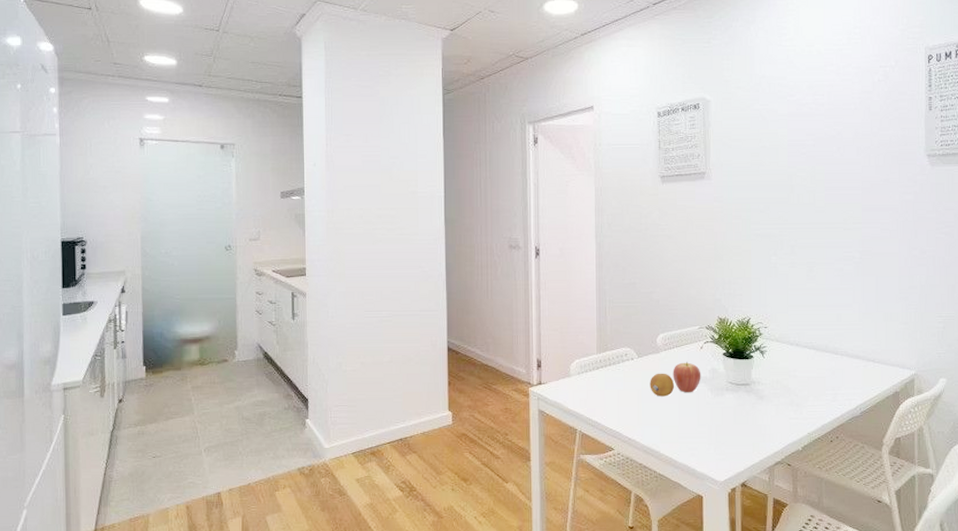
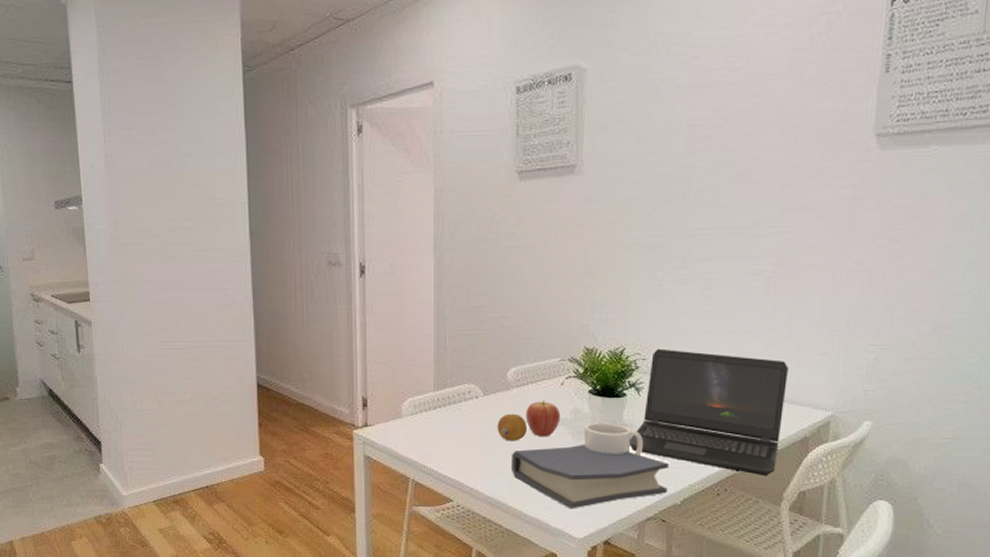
hardback book: none [661,398,790,456] -> present [510,444,669,509]
mug: none [721,380,769,408] -> present [584,422,644,455]
laptop computer: none [758,318,878,425] -> present [629,348,789,476]

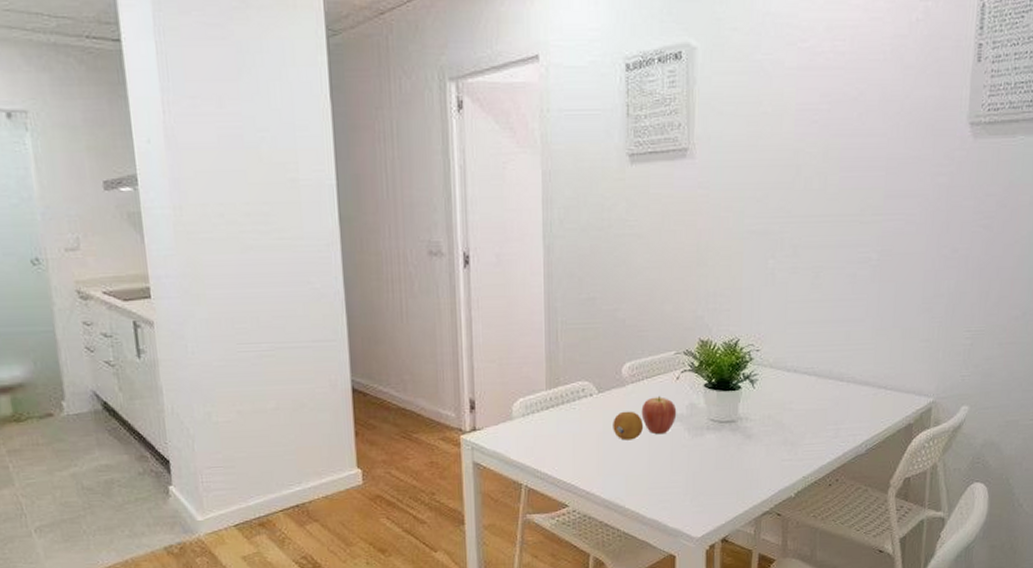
hardback book: present [510,444,669,509] -> none [627,439,783,508]
mug: present [584,422,644,455] -> none [700,416,759,449]
laptop computer: present [629,348,789,476] -> none [745,339,893,465]

